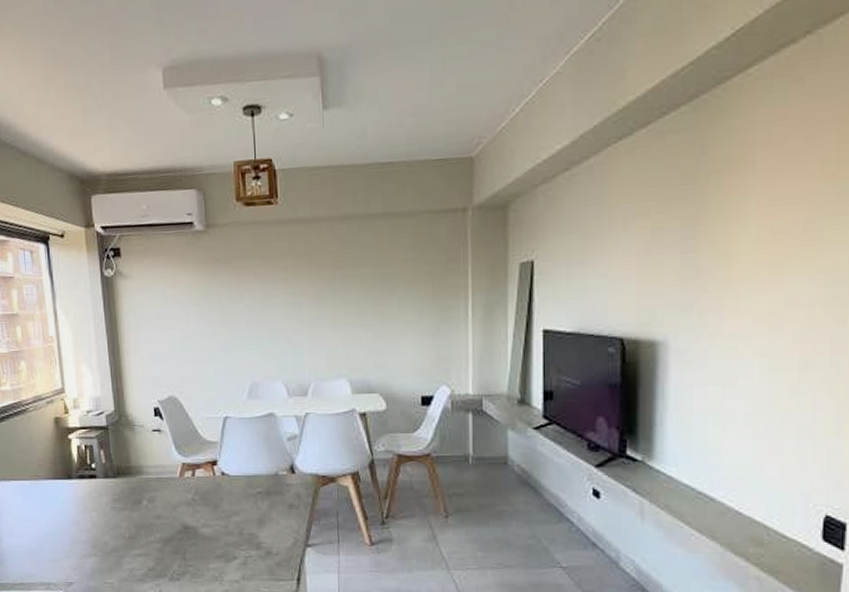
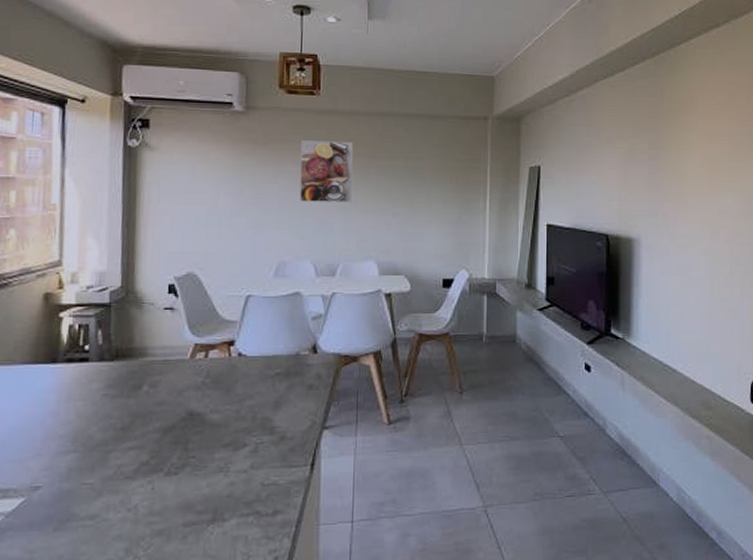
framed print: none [262,252,319,320] -> present [299,140,354,202]

